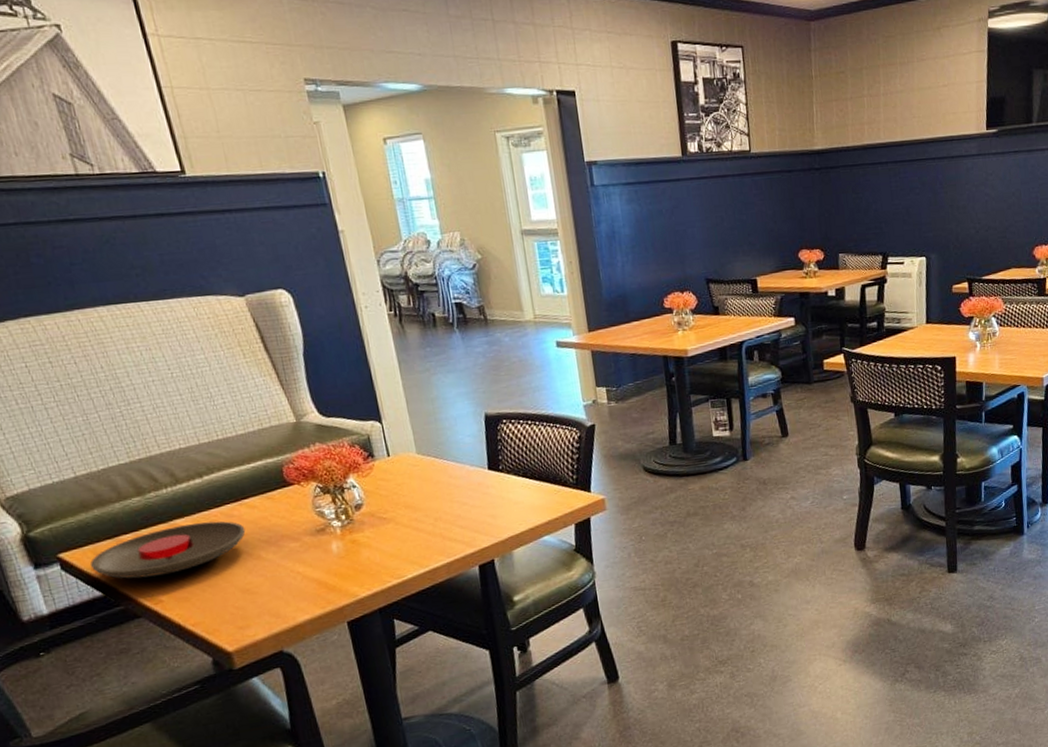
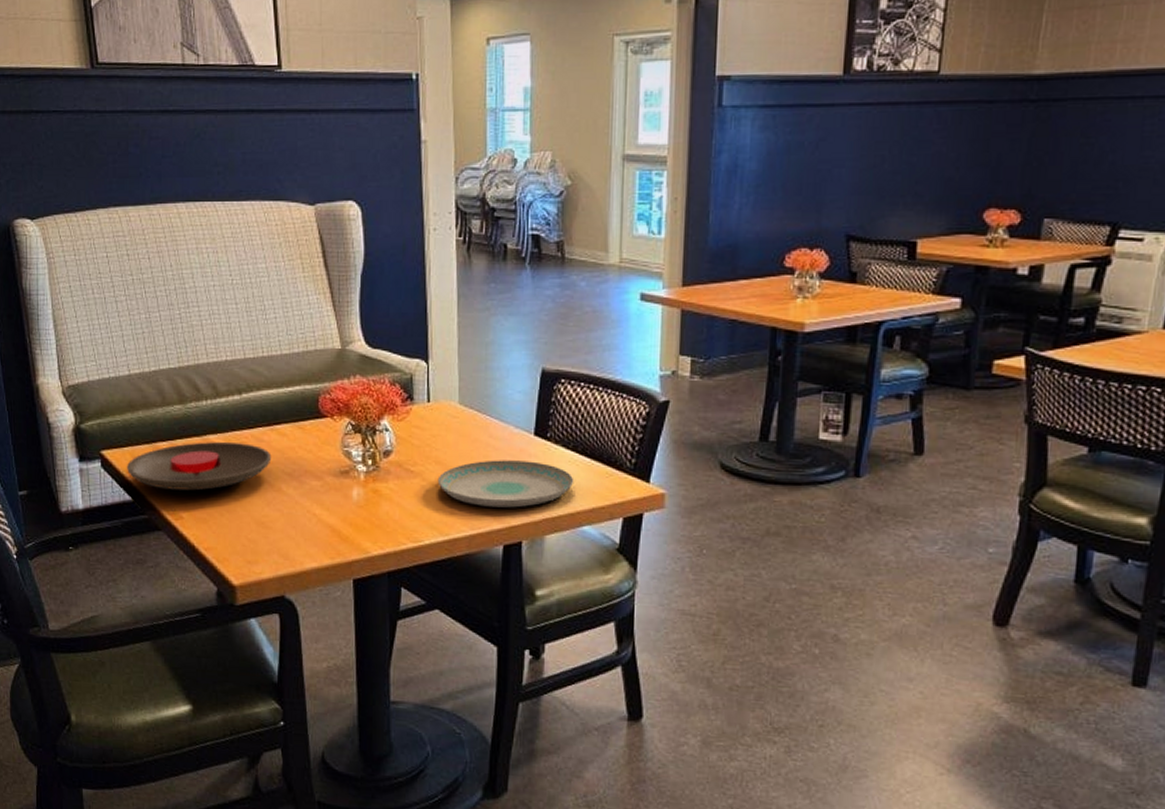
plate: none [409,491,529,537] -> present [437,460,574,508]

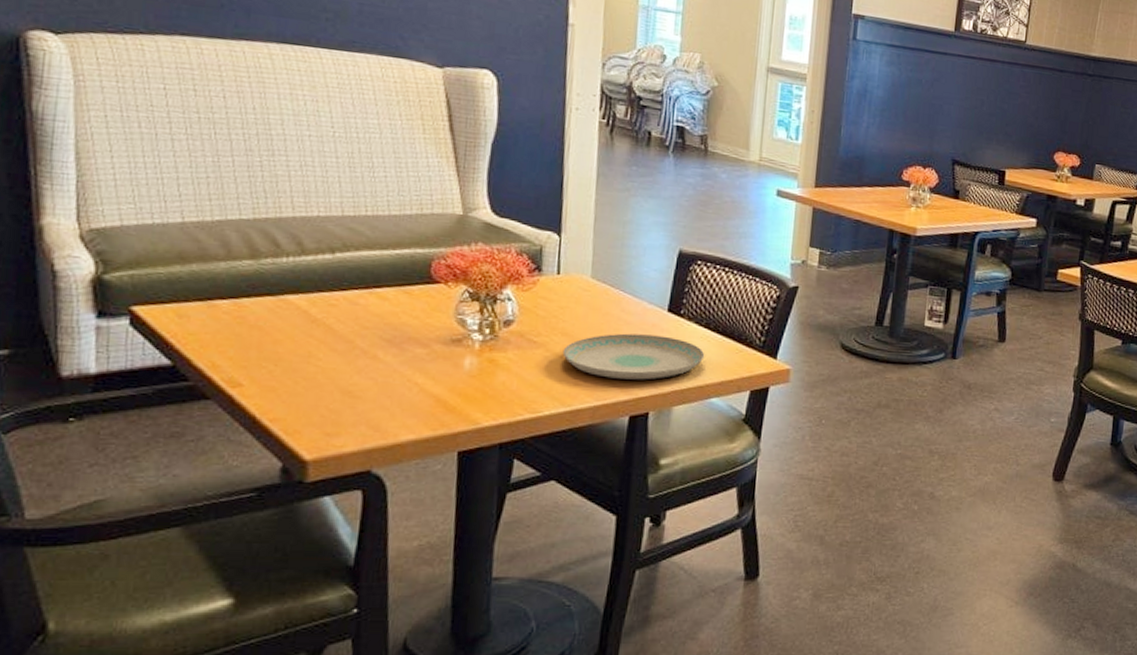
plate: present [126,441,272,491] -> none [166,302,368,356]

